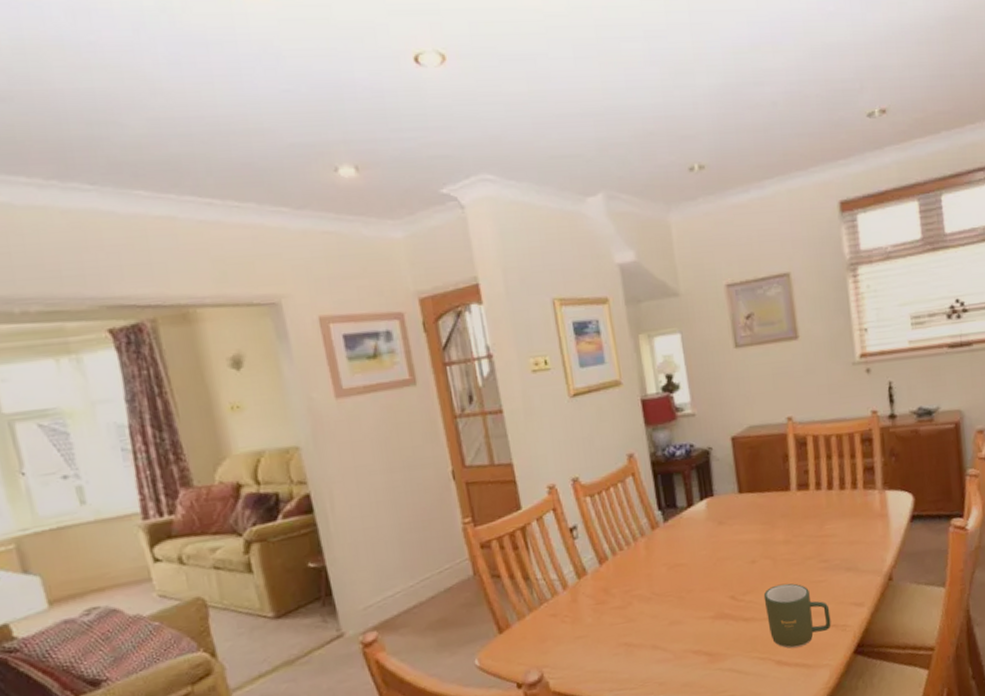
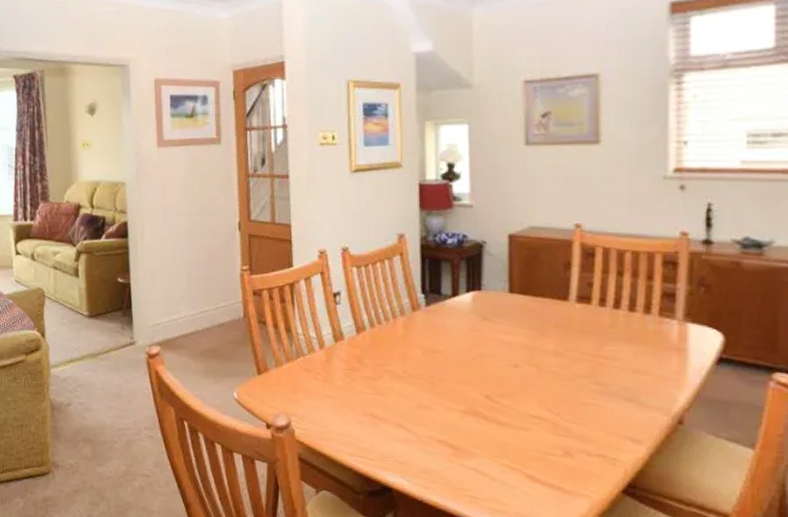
mug: present [763,583,831,649] -> none [522,396,599,469]

